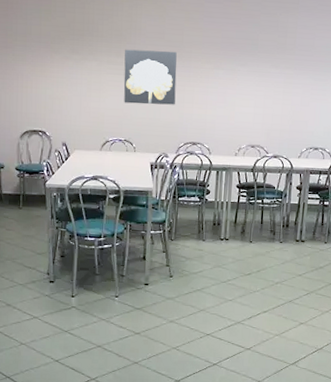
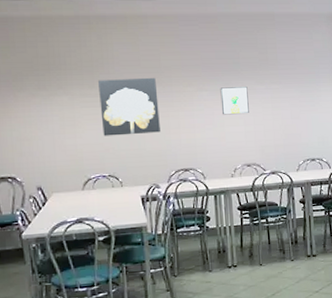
wall art: none [235,67,262,96] -> present [220,87,249,115]

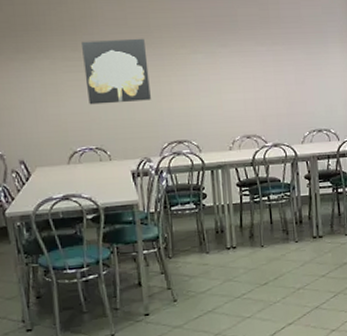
wall art: present [220,87,249,115] -> none [216,48,249,81]

